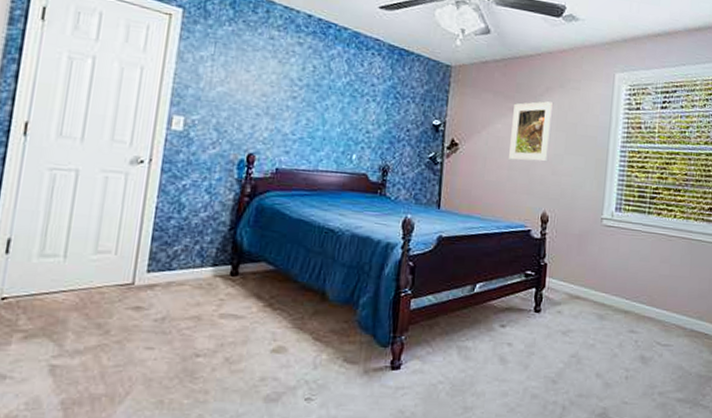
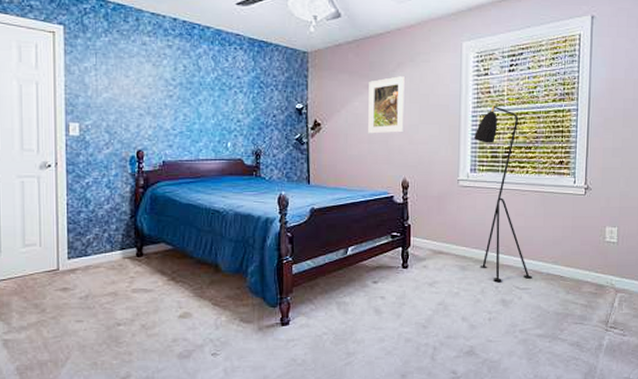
floor lamp: none [619,142,675,335] -> present [473,105,532,281]

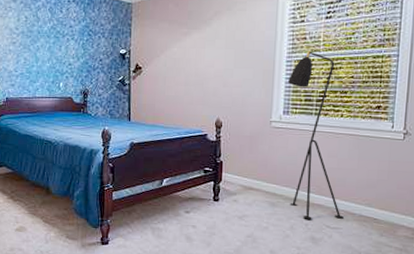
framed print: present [368,76,406,134] -> none [185,24,222,77]

